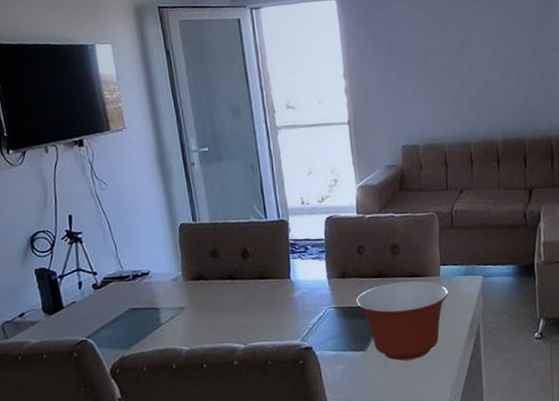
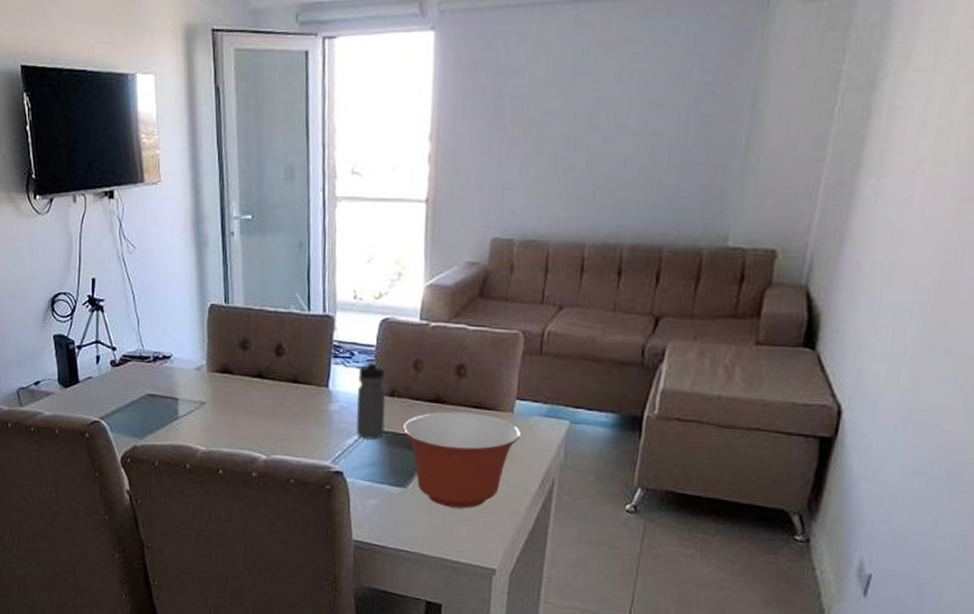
water bottle: none [314,251,342,316] -> present [356,360,386,439]

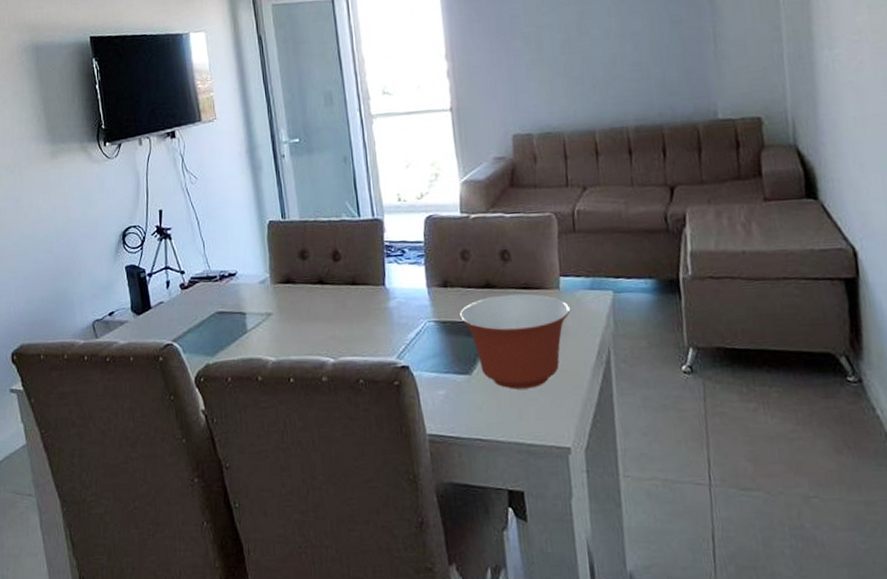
water bottle: present [356,360,386,439] -> none [411,255,443,331]

